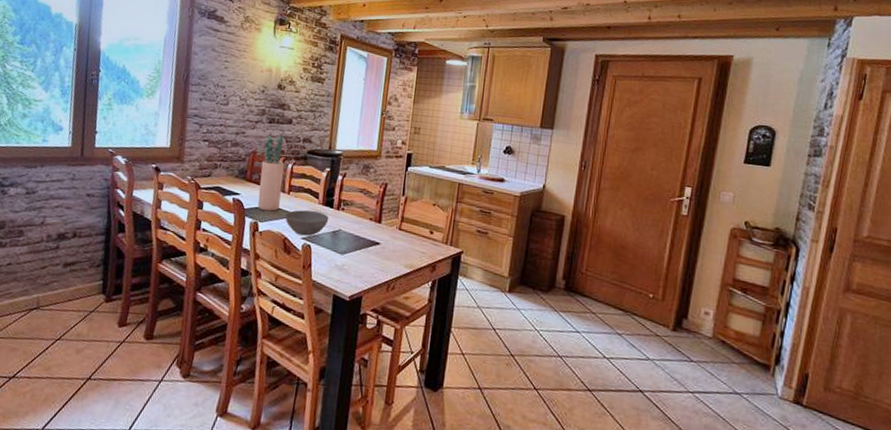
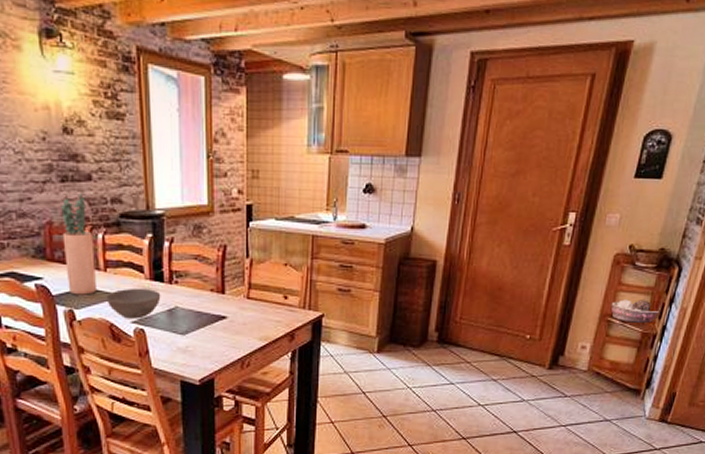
decorative basket: none [731,271,782,298] -> present [611,299,661,323]

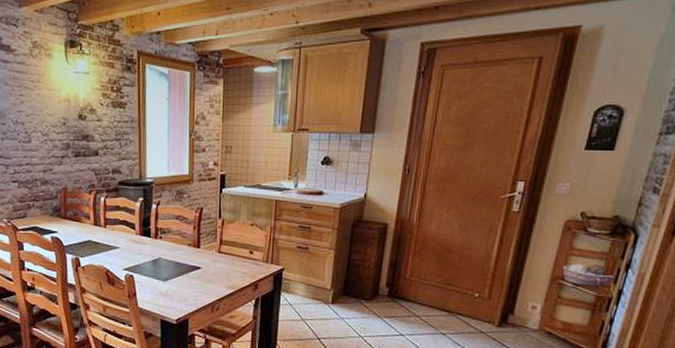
vase: present [61,190,98,295] -> none [74,163,98,246]
bowl: present [106,289,161,319] -> none [105,242,148,267]

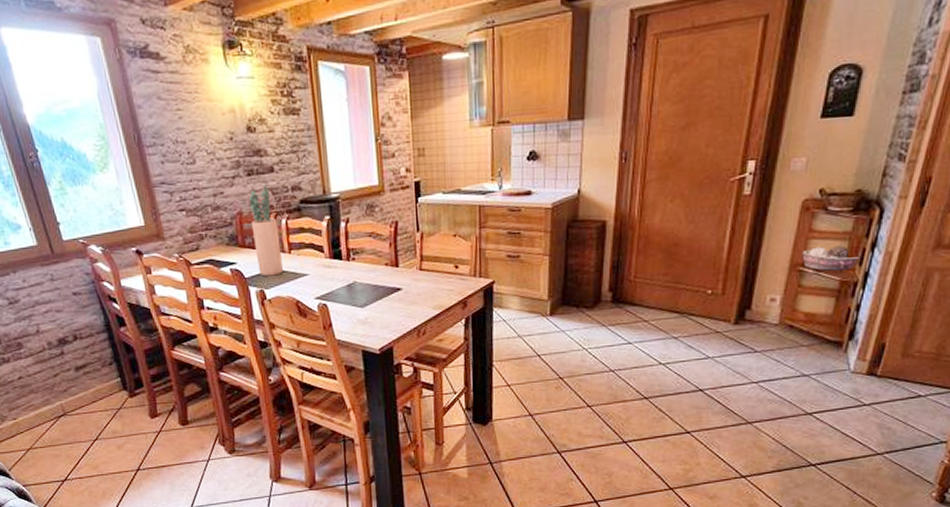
vase: none [74,163,98,246] -> present [249,182,284,277]

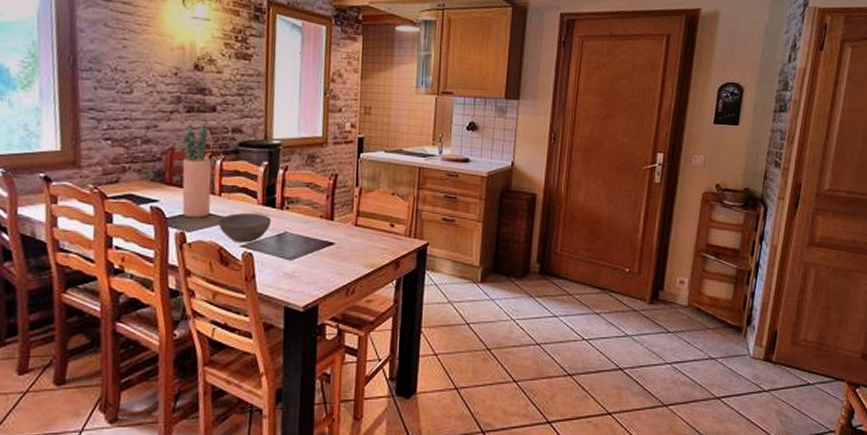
bowl: none [292,267,341,296] -> present [218,213,272,243]
decorative basket: present [802,246,861,271] -> none [704,236,752,259]

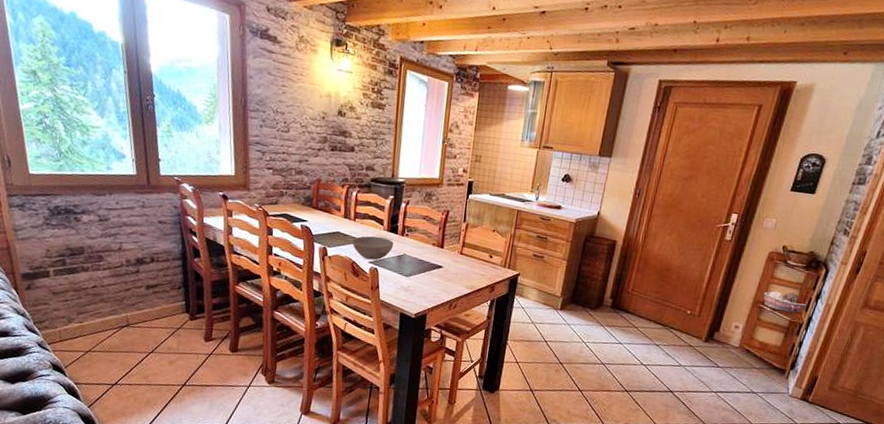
vase: present [182,120,212,218] -> none [325,158,349,238]
decorative basket: none [704,236,752,259] -> present [763,290,808,313]

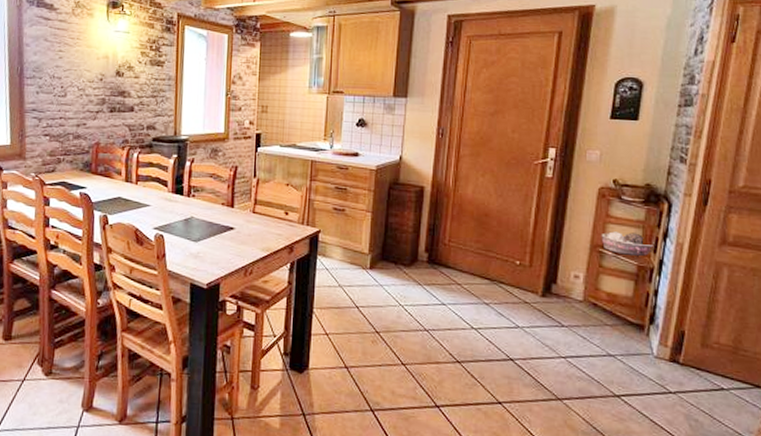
bowl: present [352,236,394,260] -> none [135,199,180,226]

